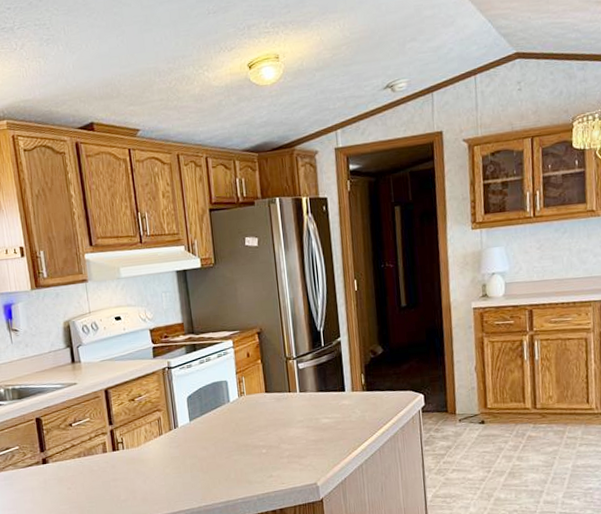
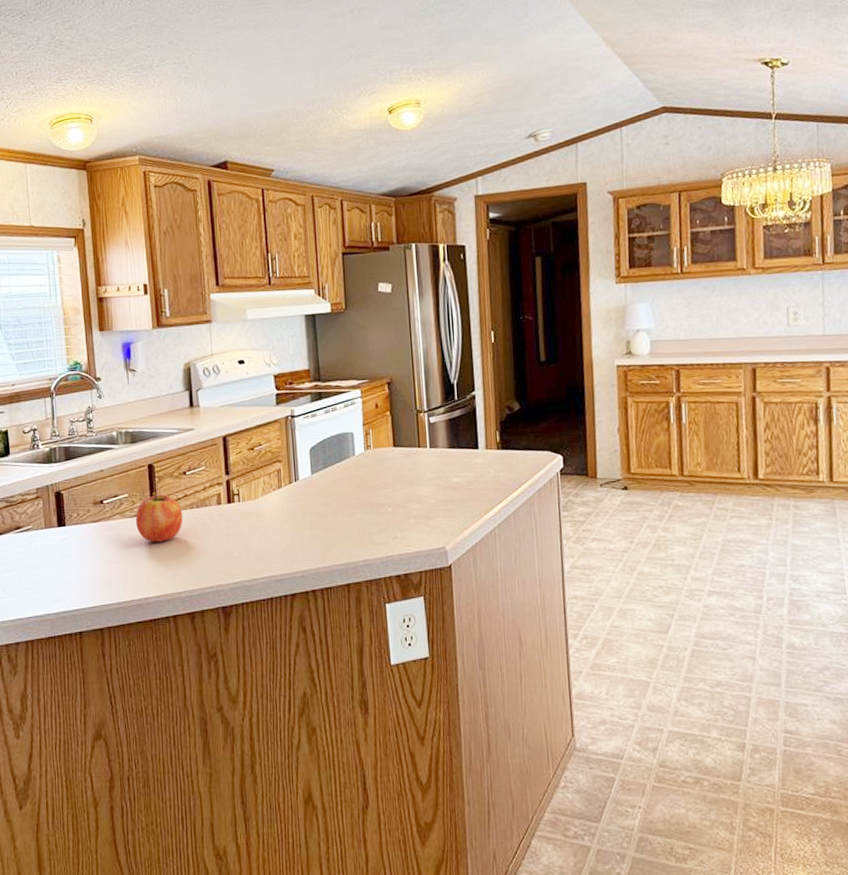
fruit: none [27,443,72,490] -> present [135,491,183,542]

